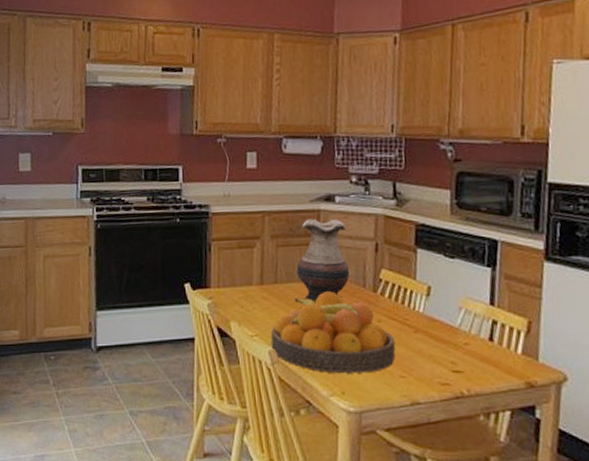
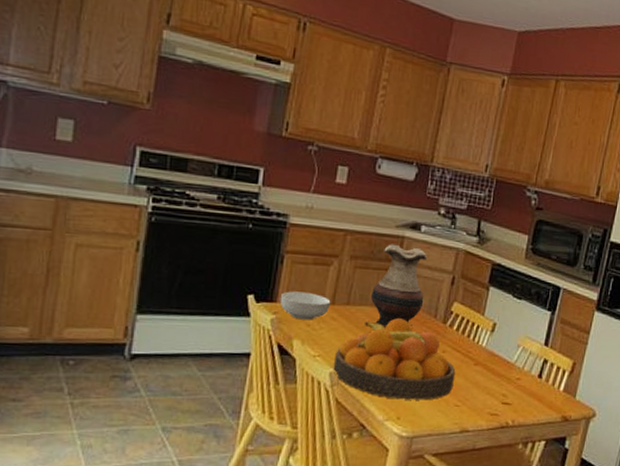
cereal bowl: none [213,275,260,302] -> present [279,291,331,321]

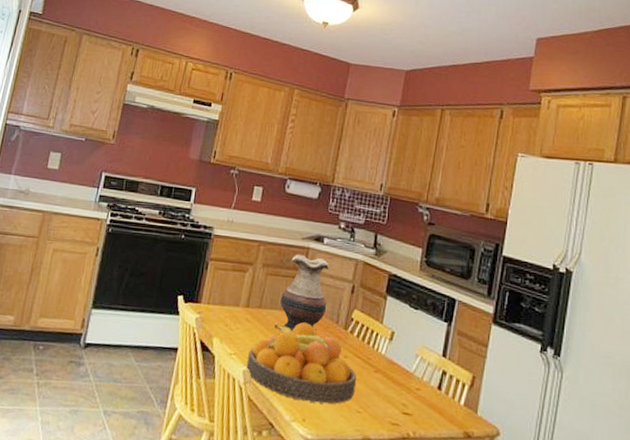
cereal bowl: present [279,291,331,321] -> none [203,294,246,321]

